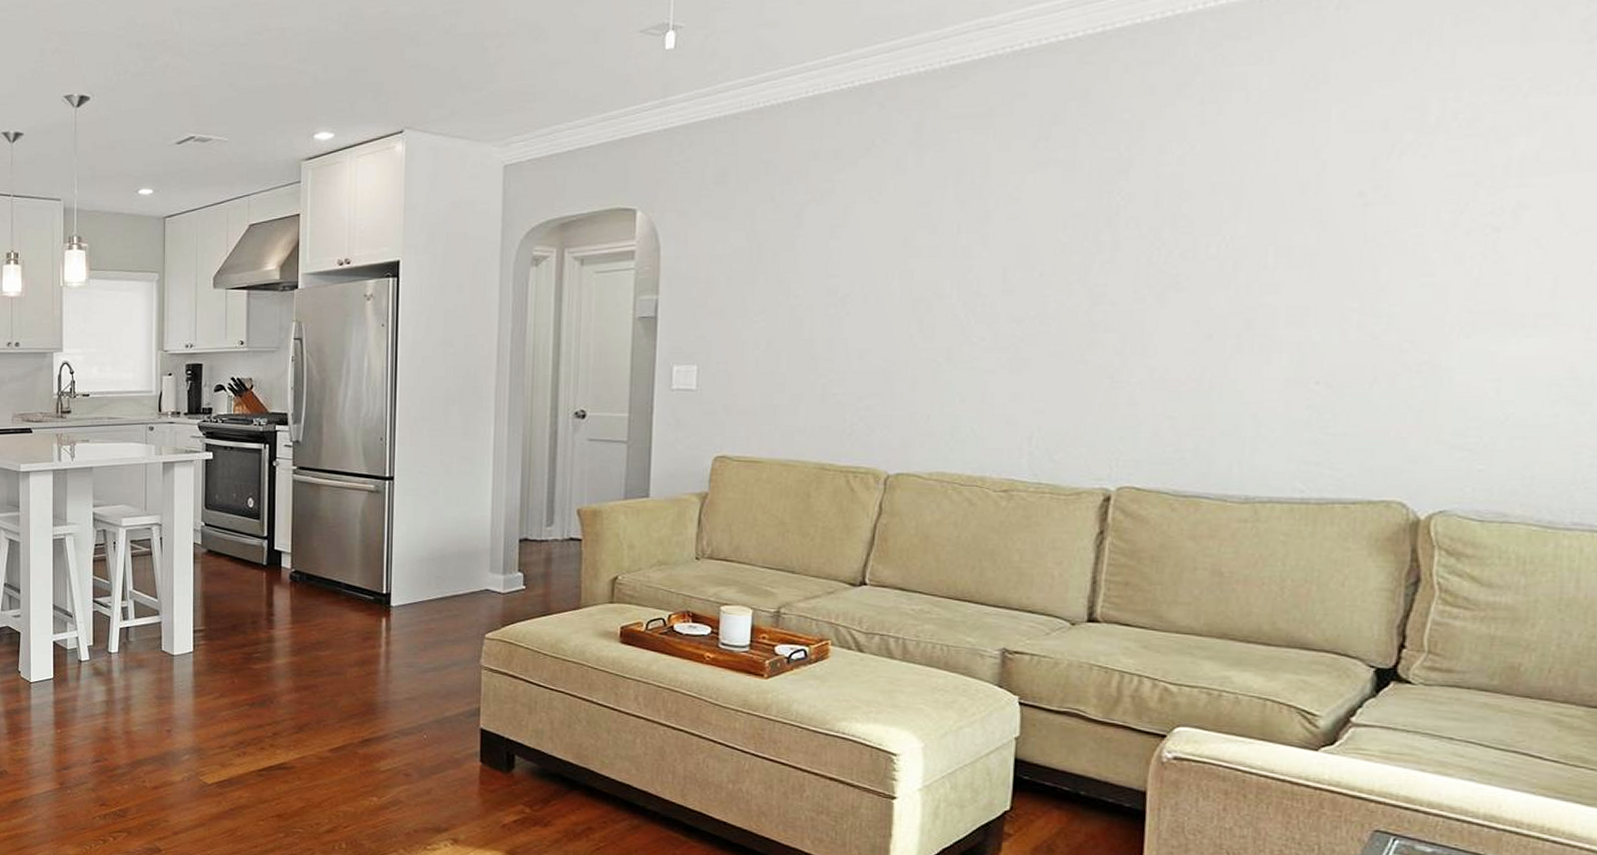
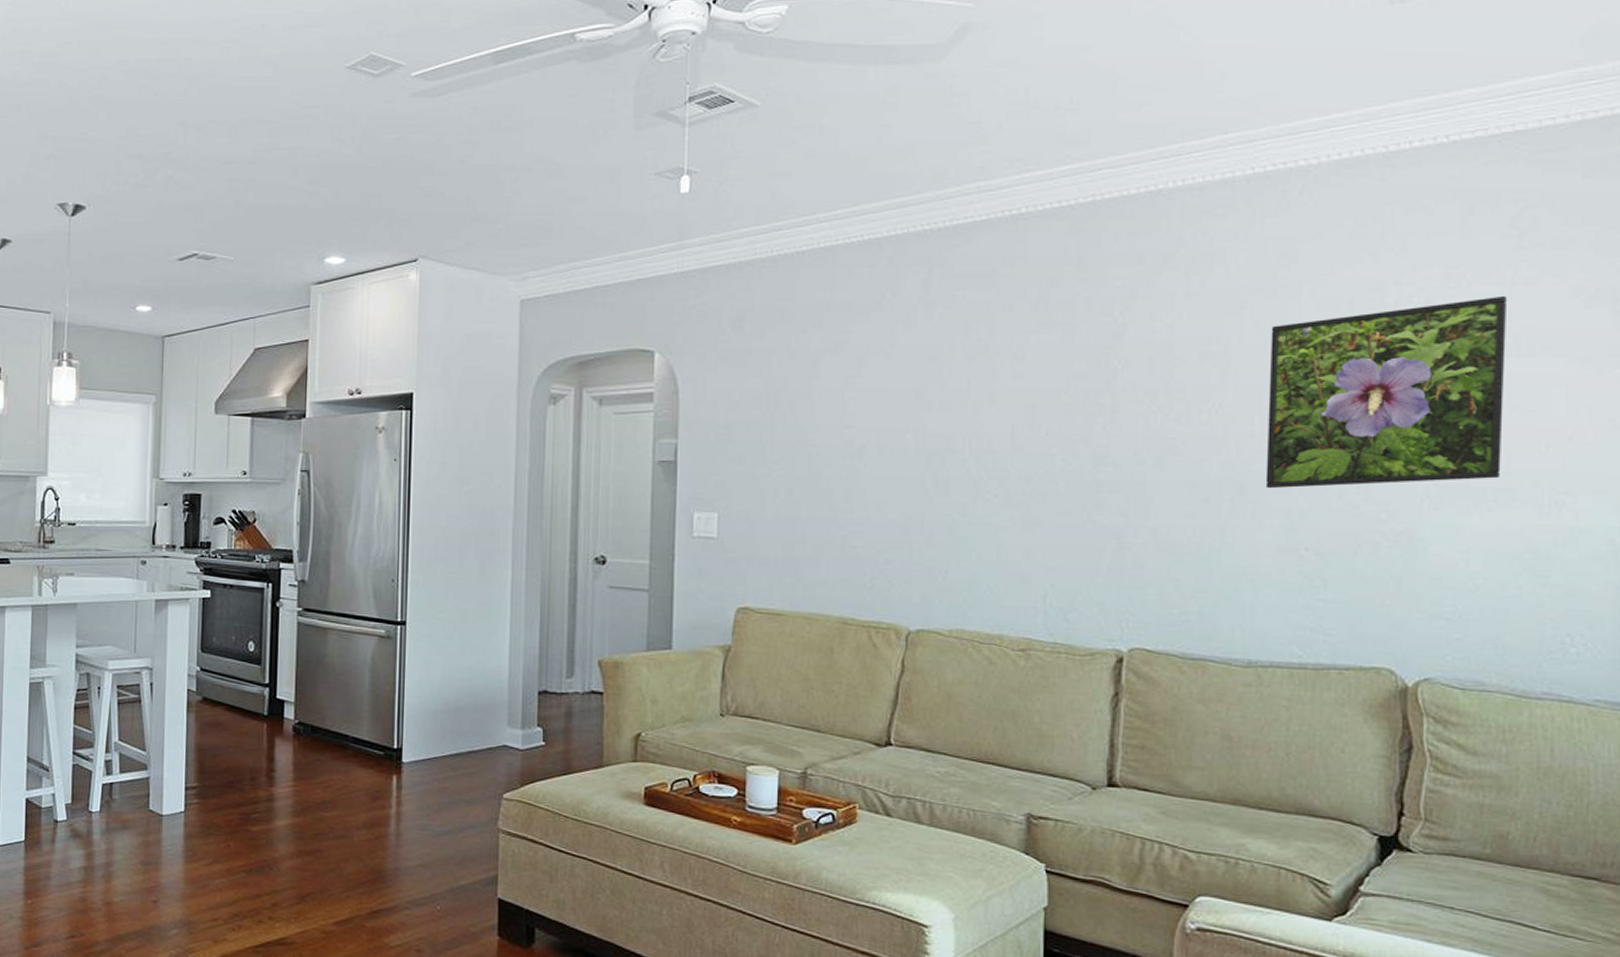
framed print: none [1276,106,1570,322] -> present [1265,295,1508,489]

